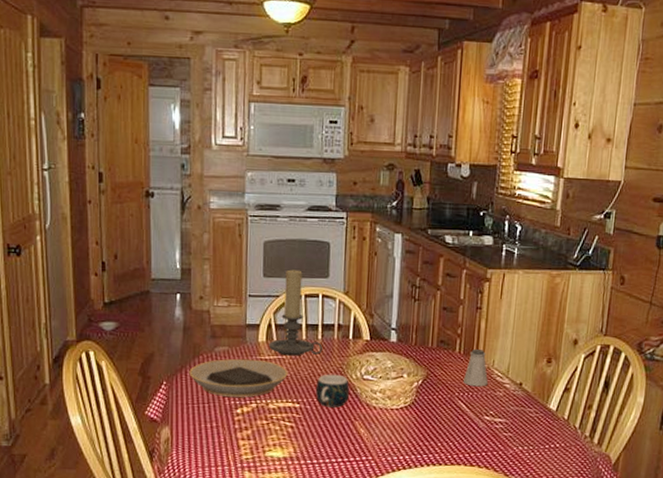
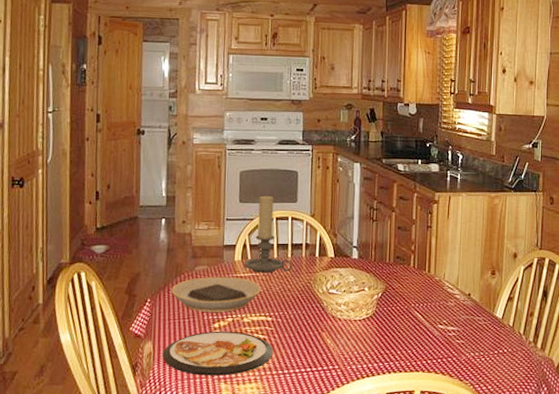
dish: none [181,417,302,464] -> present [162,331,274,376]
mug: present [316,374,349,408] -> none [286,289,316,320]
saltshaker: present [463,348,489,387] -> none [418,263,441,298]

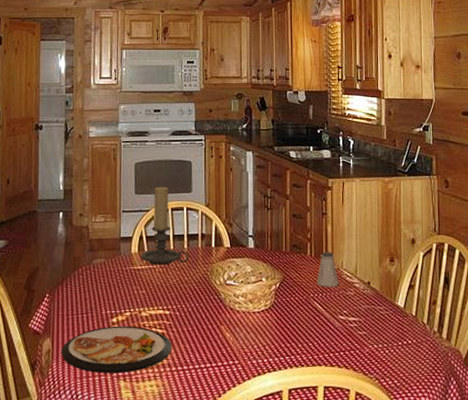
plate: present [171,276,261,312] -> none [69,269,158,306]
saltshaker: none [418,263,441,298] -> present [316,251,340,287]

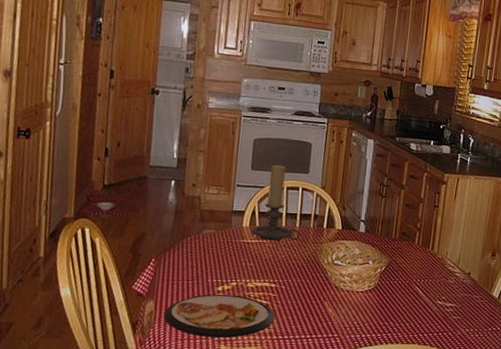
saltshaker: present [316,251,340,287] -> none [420,241,442,275]

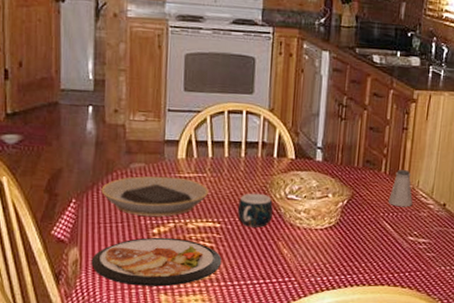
plate: none [176,240,267,276] -> present [101,176,209,217]
candle holder: present [251,164,300,241] -> none [188,84,246,174]
mug: none [291,258,321,289] -> present [238,193,273,228]
saltshaker: none [420,241,442,275] -> present [388,169,413,207]

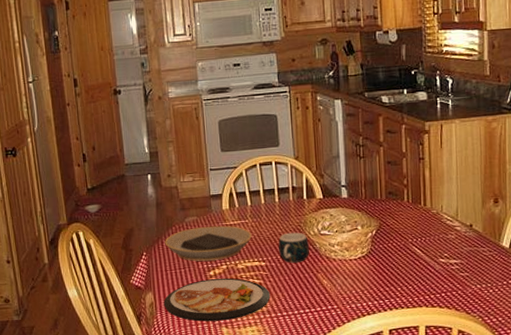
saltshaker: present [388,169,413,207] -> none [414,196,440,232]

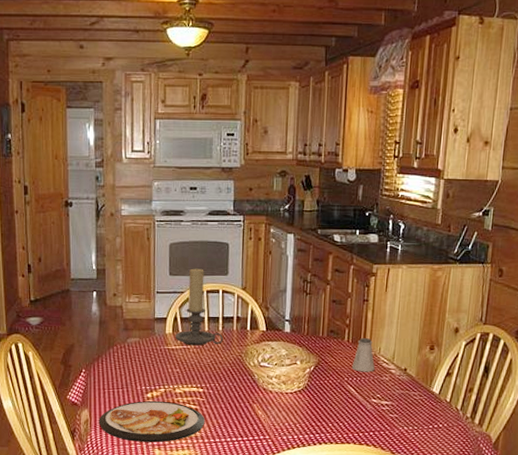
plate: present [165,225,252,261] -> none [105,348,192,383]
candle holder: none [232,142,281,220] -> present [175,268,224,346]
mug: present [278,232,309,263] -> none [218,361,248,392]
saltshaker: none [414,196,440,232] -> present [351,337,376,372]

